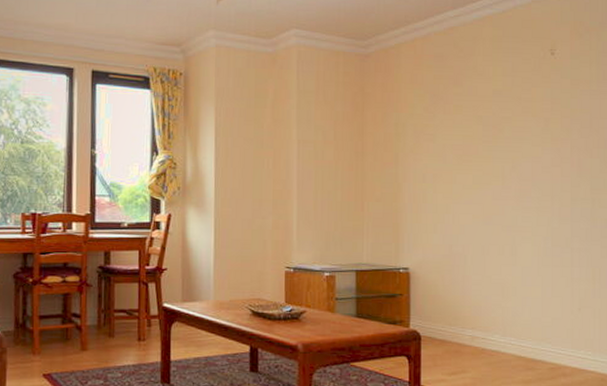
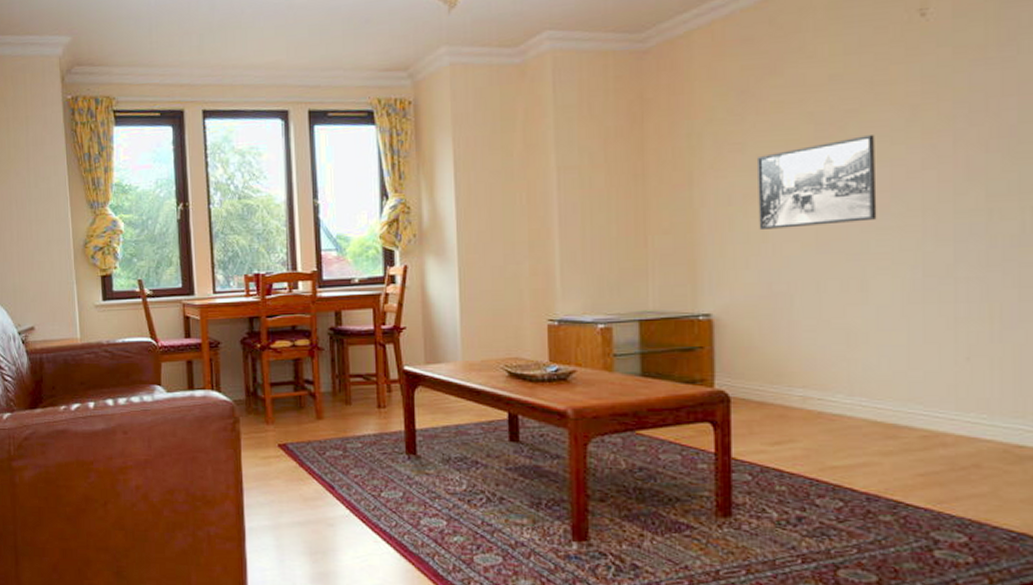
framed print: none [444,137,523,203] -> present [758,135,877,229]

